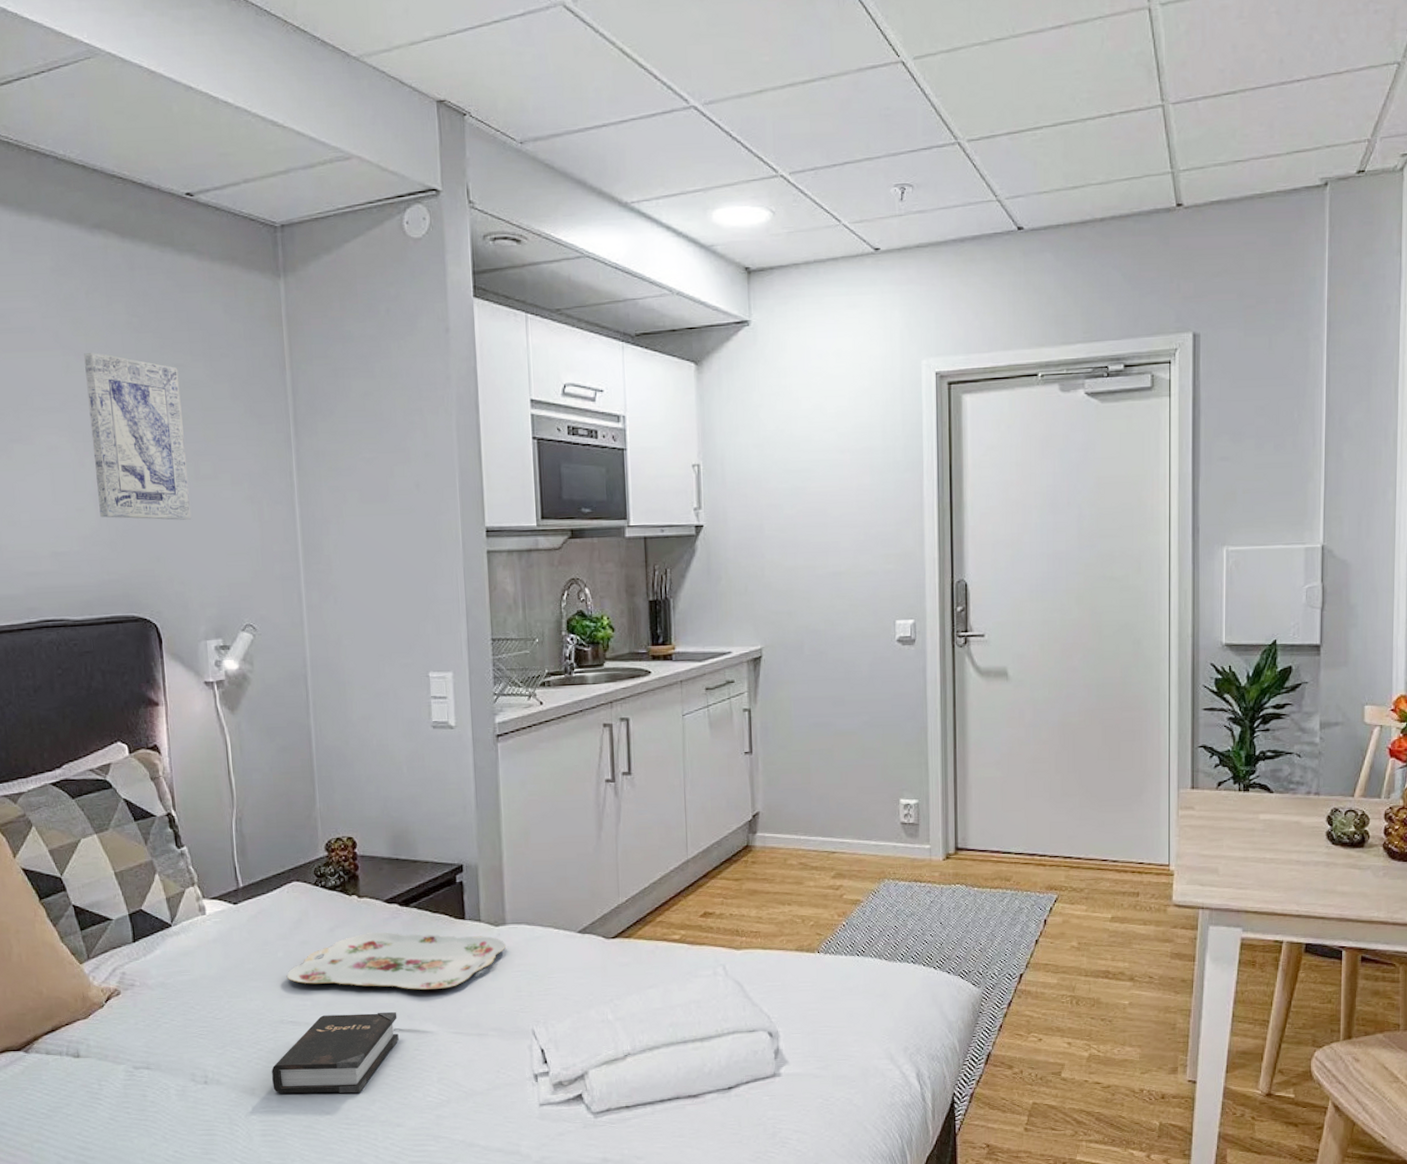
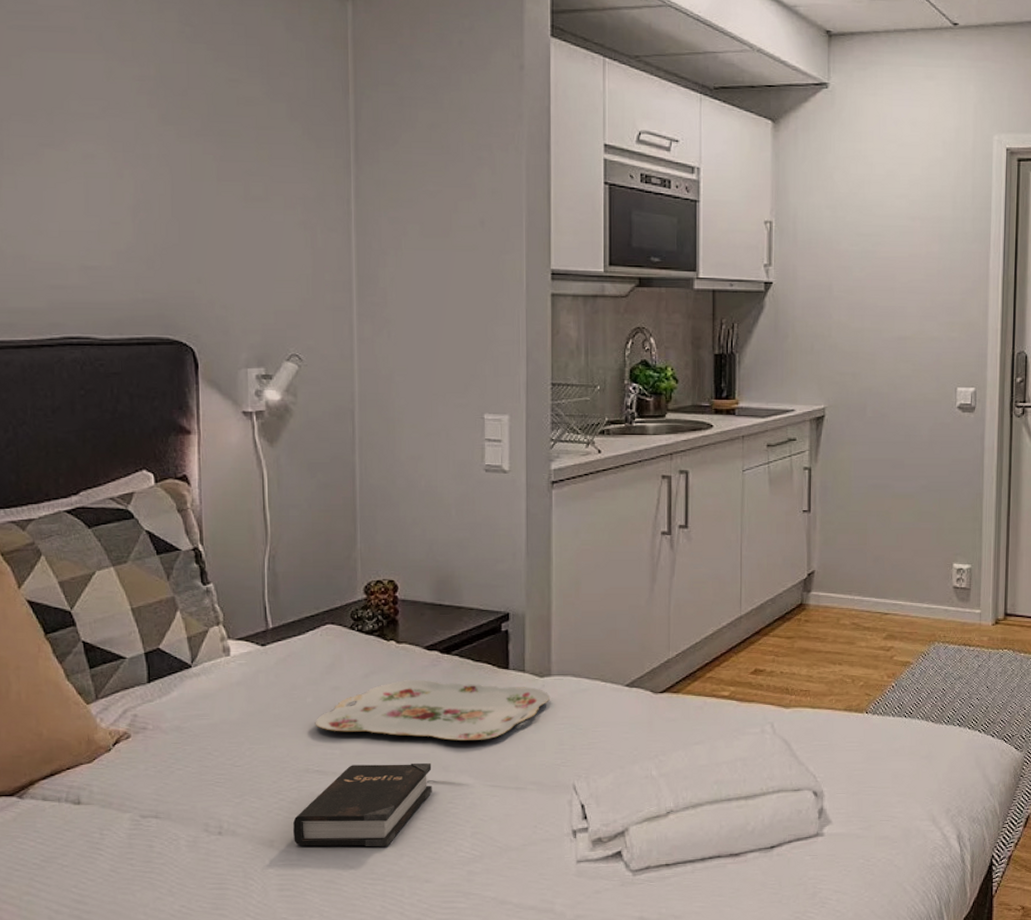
wall art: present [84,352,192,520] -> none [129,58,239,241]

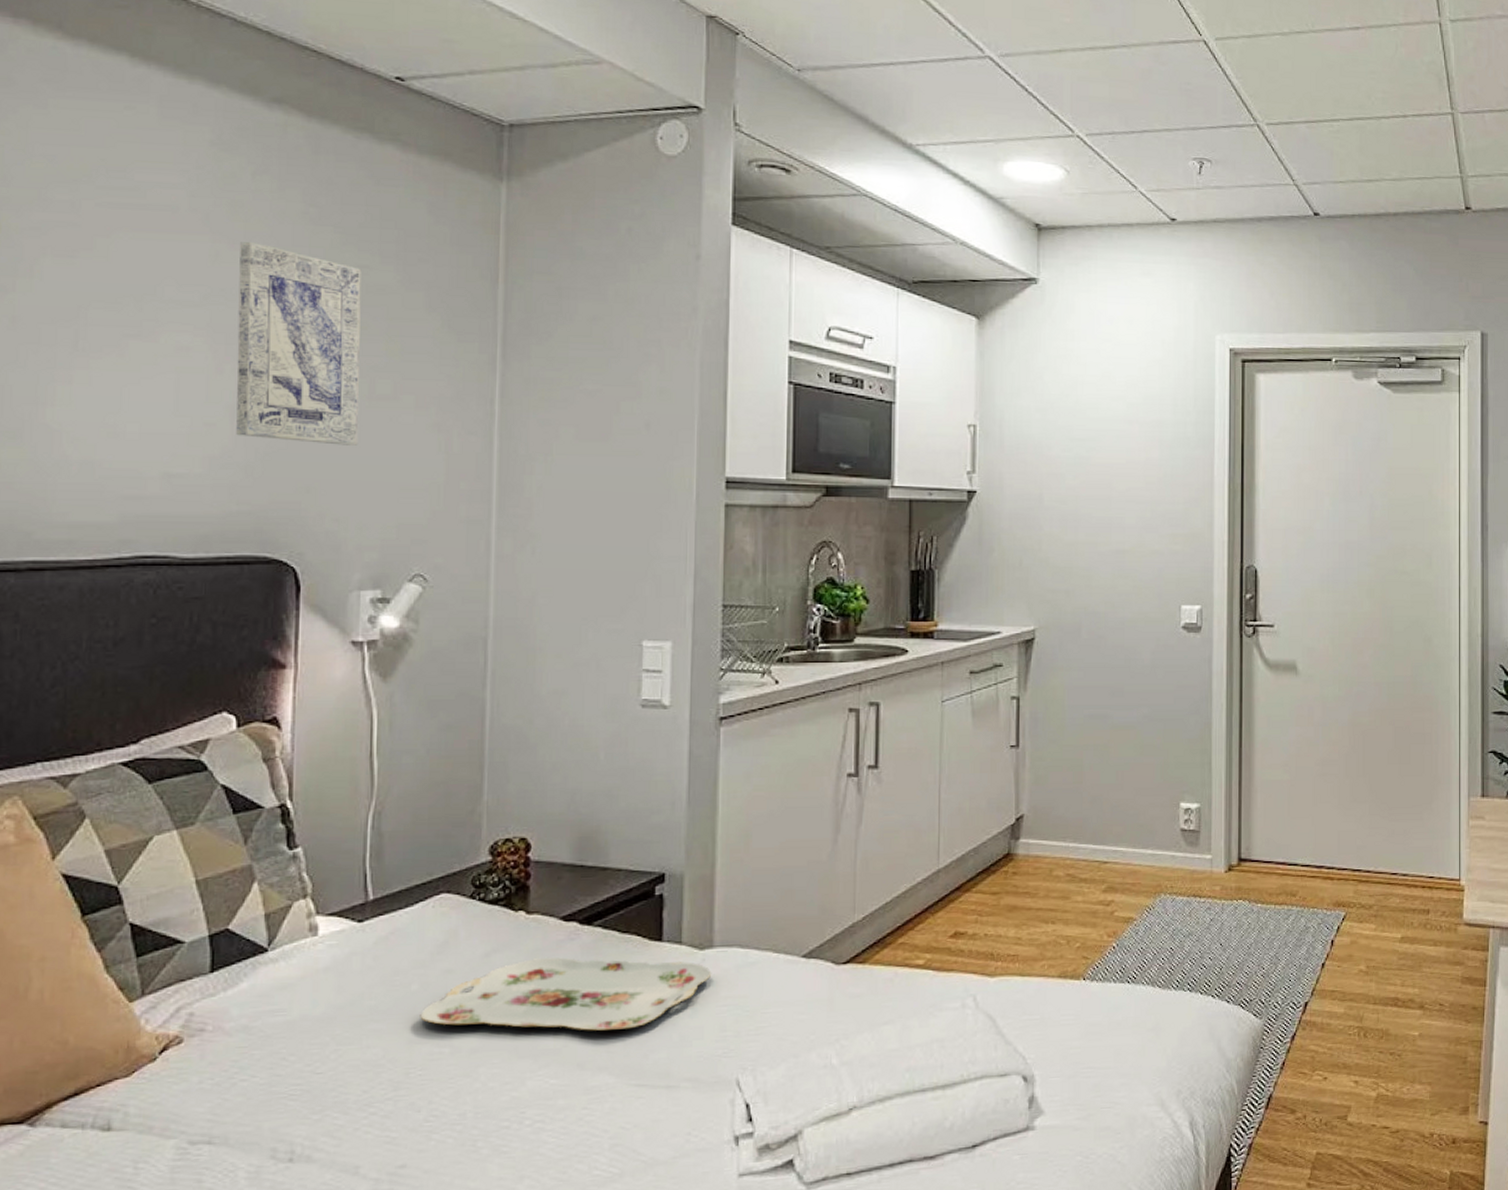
wall art: none [129,58,239,241] -> present [236,241,362,446]
hardback book: present [293,763,432,847] -> none [385,1060,564,1173]

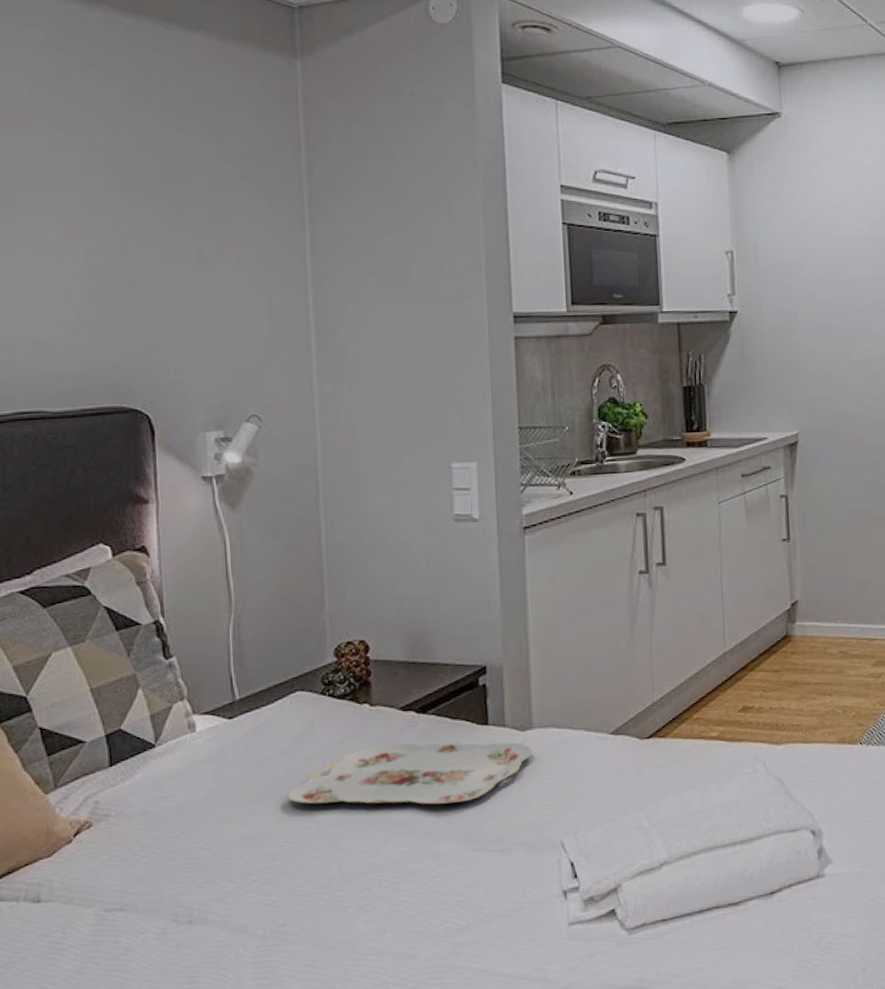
wall art: present [236,241,362,446] -> none [77,129,193,305]

